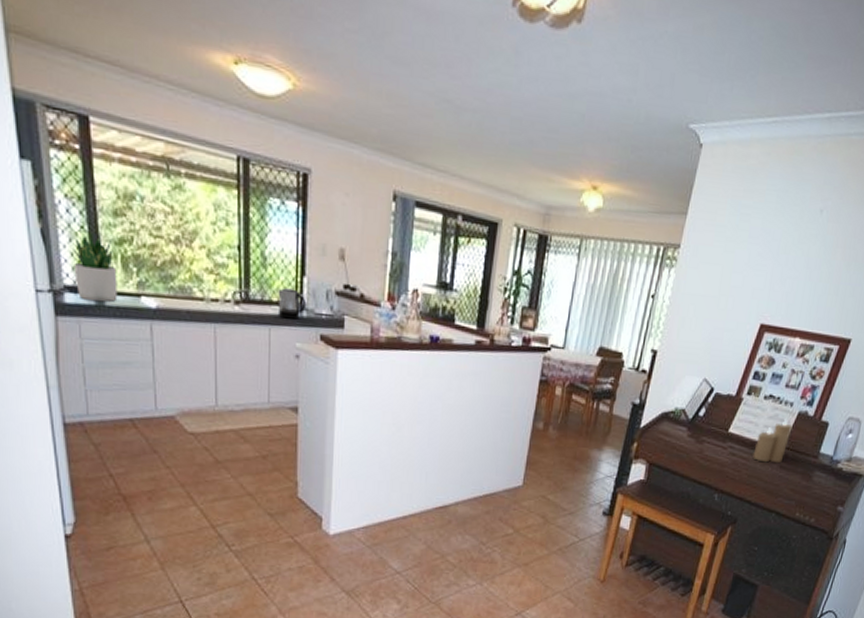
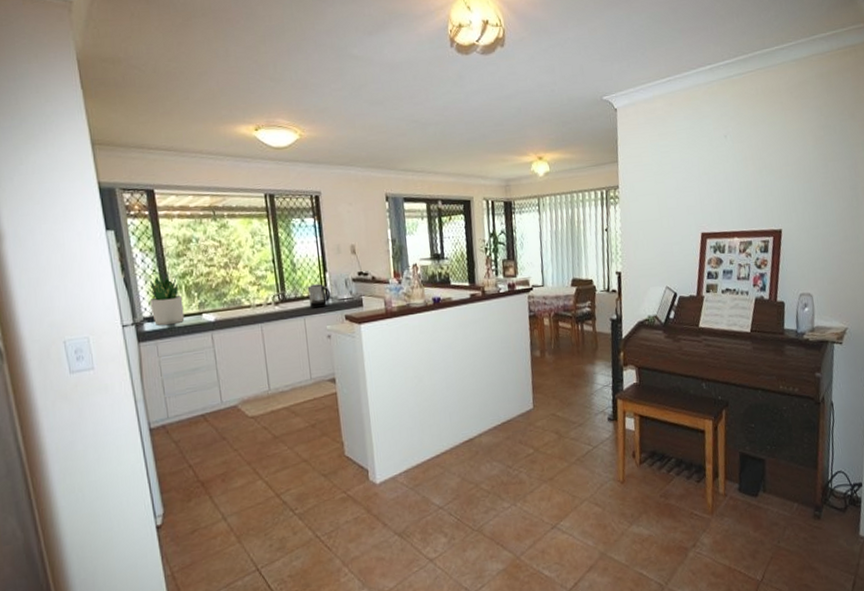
candle: present [753,419,793,464] -> none [725,306,754,348]

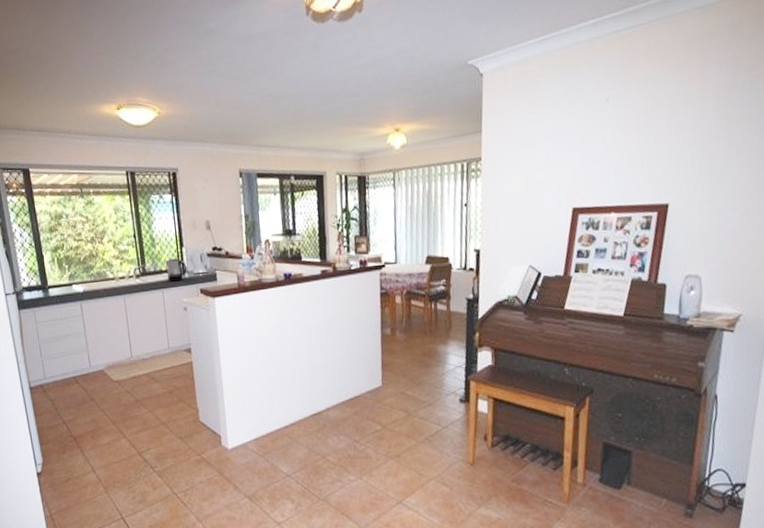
planter: present [147,273,185,326] -> none [25,246,58,295]

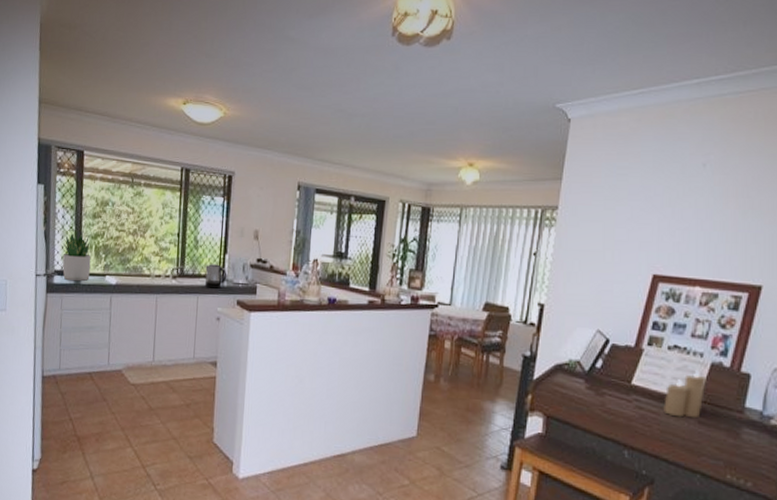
planter: none [25,246,58,295] -> present [62,231,91,282]
candle: none [594,288,629,332] -> present [663,370,706,419]

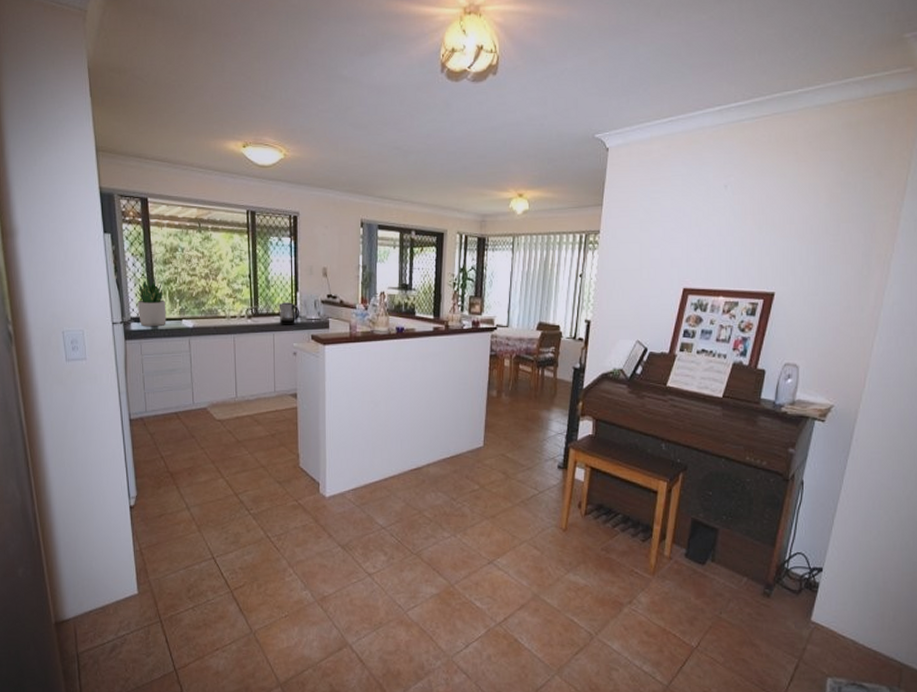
candle: present [663,370,706,419] -> none [694,370,729,412]

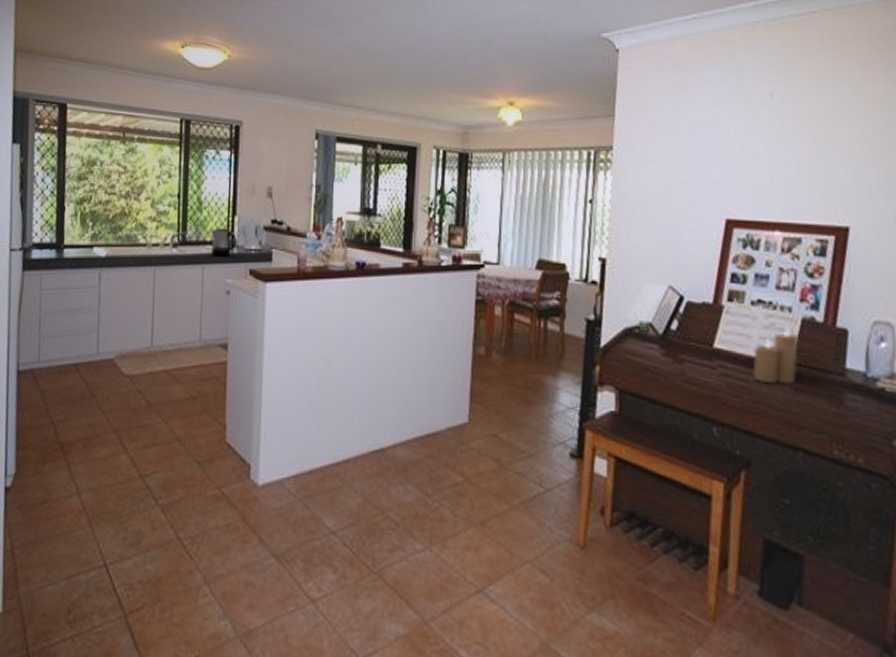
planter: present [136,278,166,327] -> none [42,196,76,255]
candle: none [694,370,729,412] -> present [753,328,799,385]

